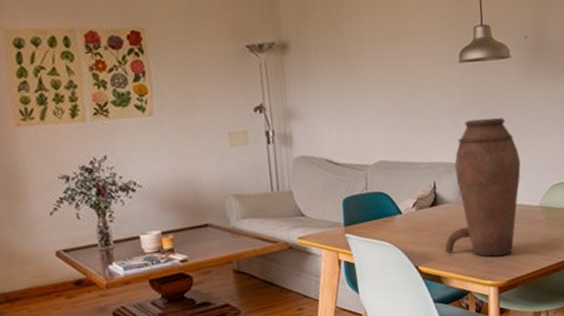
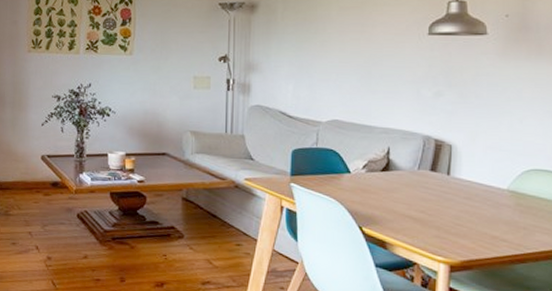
vase: present [445,117,521,257] -> none [394,91,488,234]

